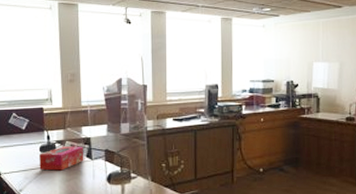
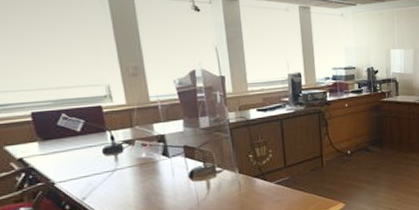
tissue box: present [39,146,84,171] -> none [103,144,160,174]

